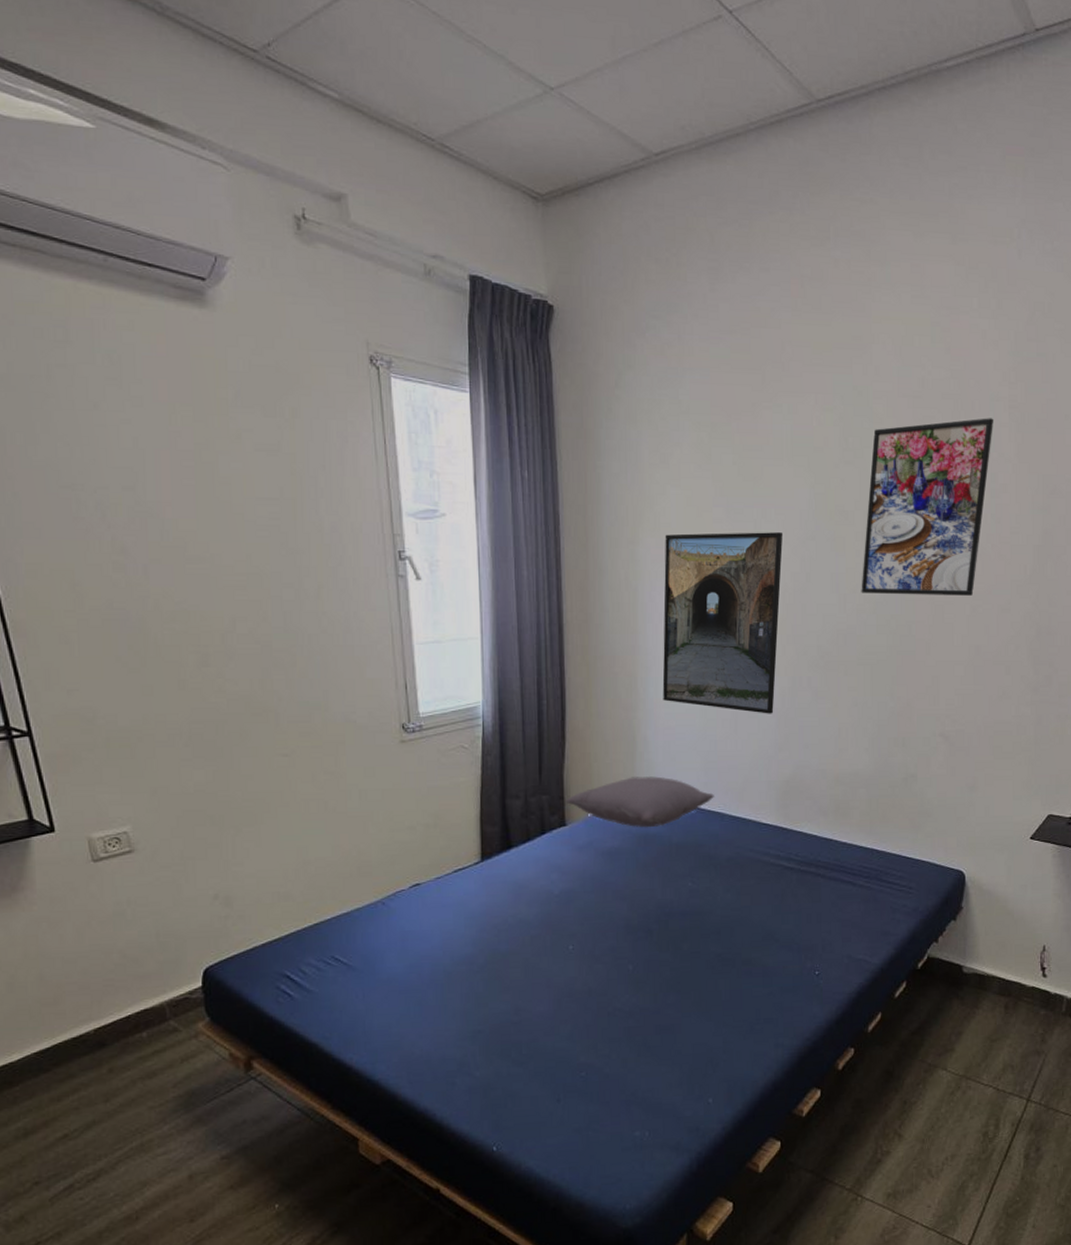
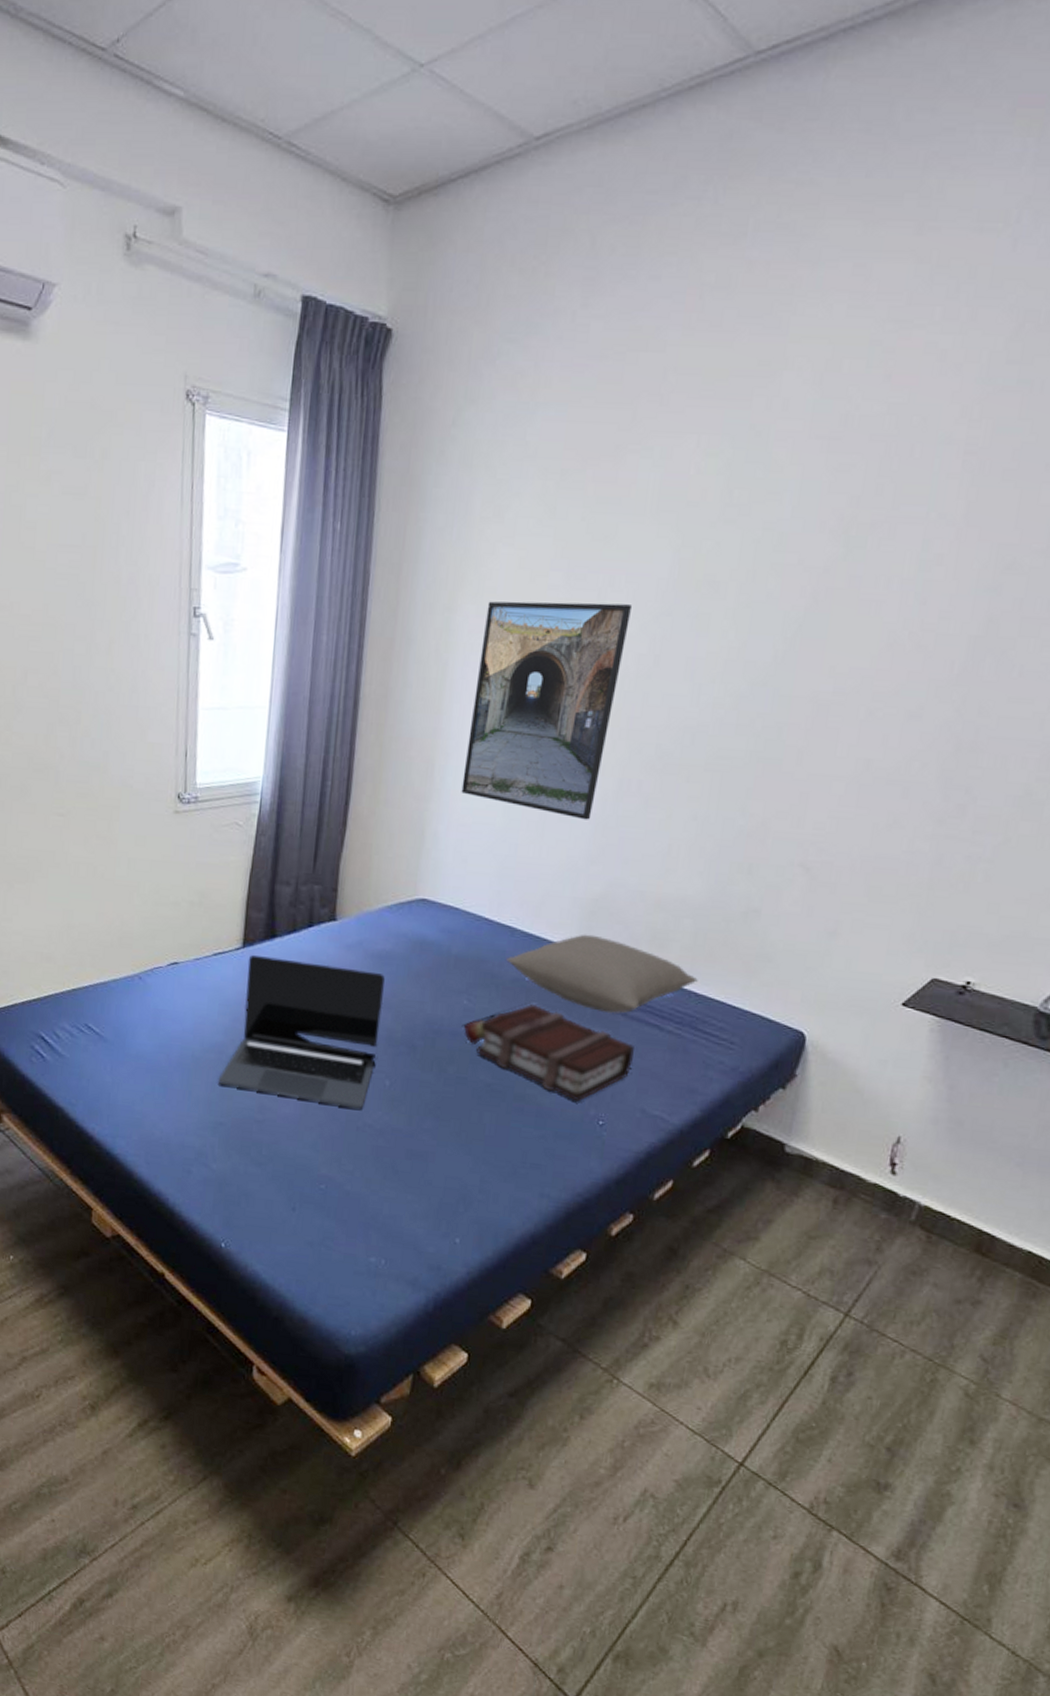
laptop: none [471,866,618,996] -> present [218,954,385,1109]
pillow: present [565,776,714,828] -> none [338,875,507,934]
book: none [692,878,835,958] -> present [463,1004,634,1102]
pillow: none [720,811,877,878] -> present [506,934,698,1014]
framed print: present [861,418,994,596] -> none [722,466,940,696]

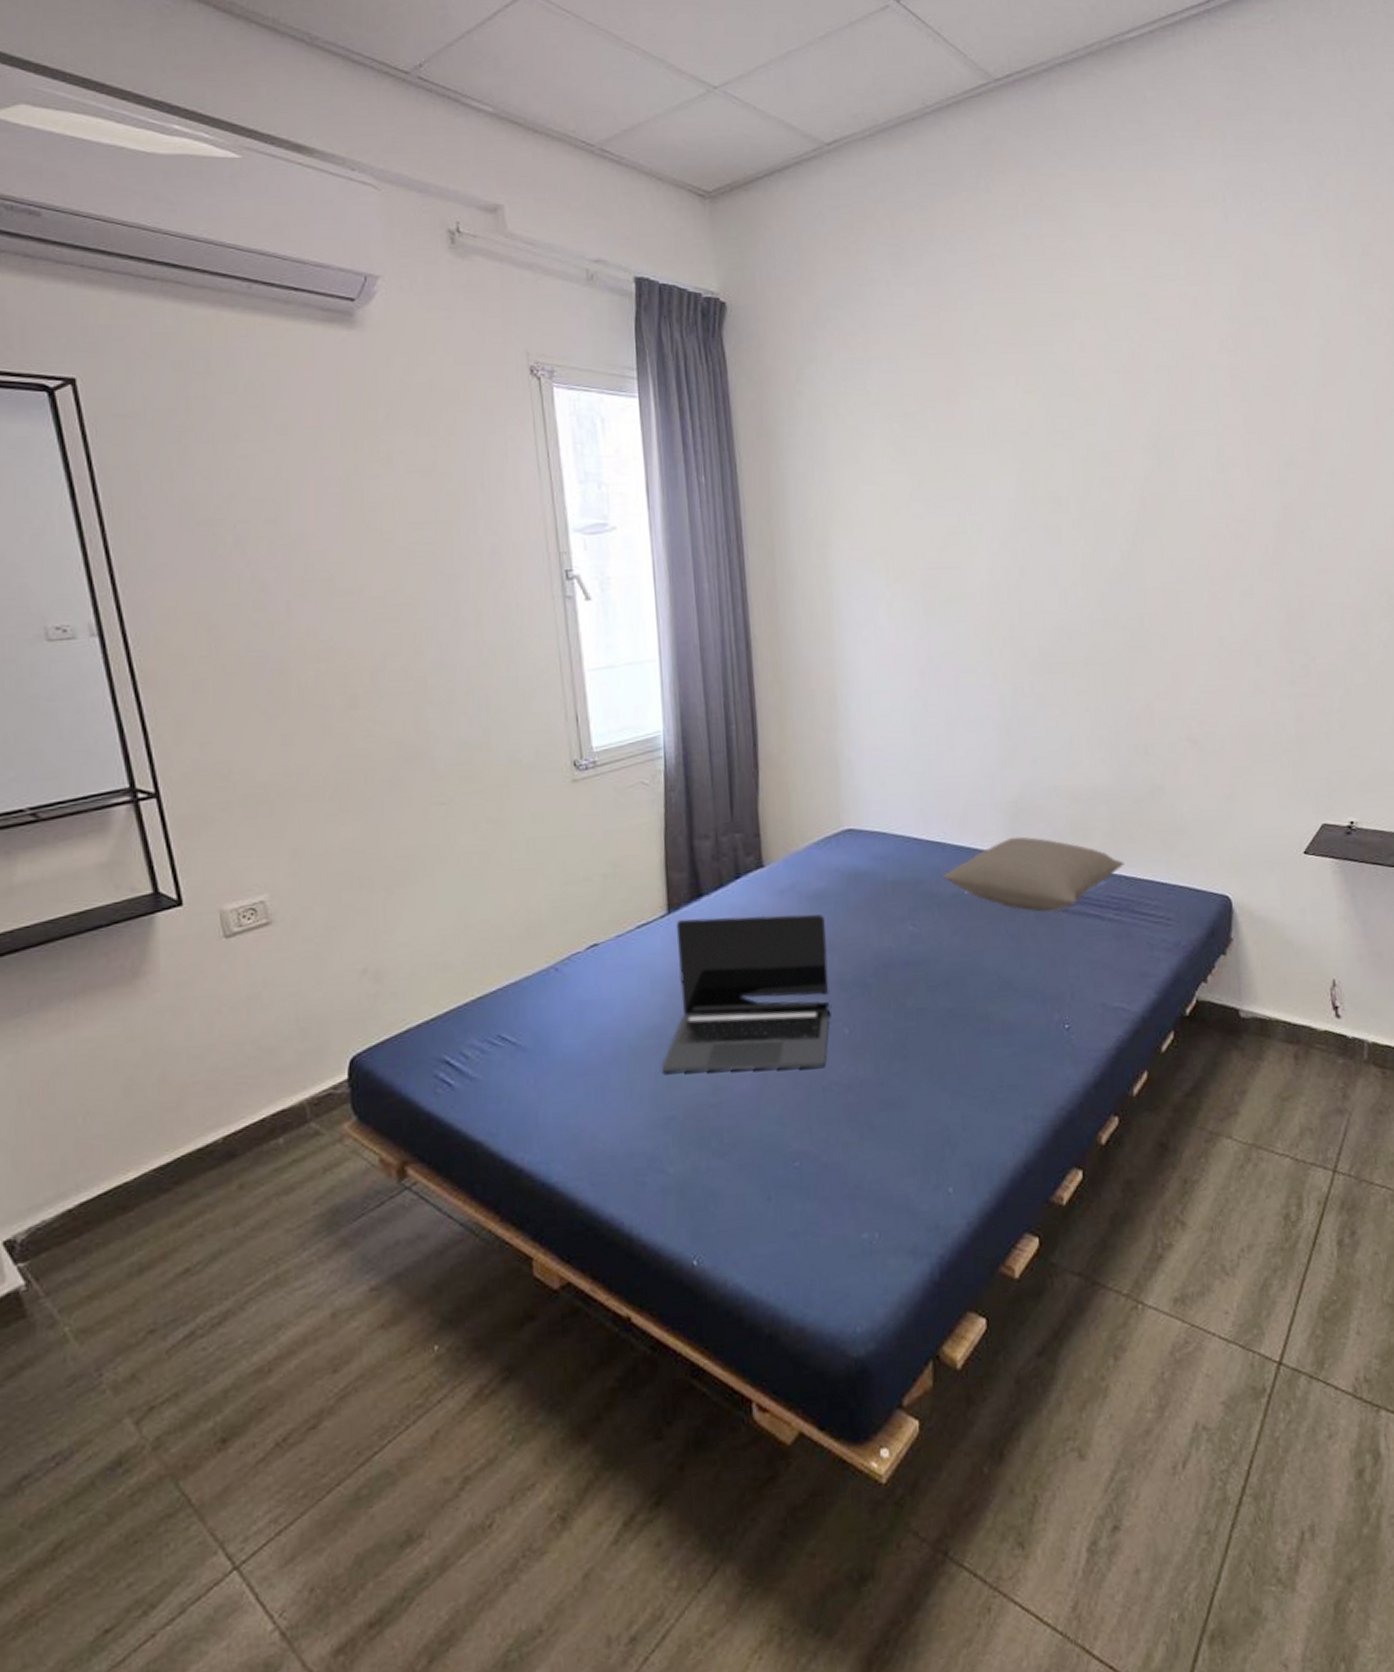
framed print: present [461,601,633,820] -> none [859,525,995,727]
book: present [463,1004,634,1102] -> none [914,917,1084,1010]

